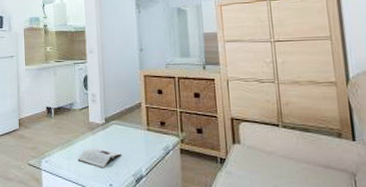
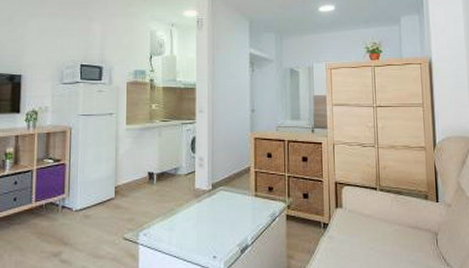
magazine: present [77,147,123,169] -> none [180,215,228,239]

